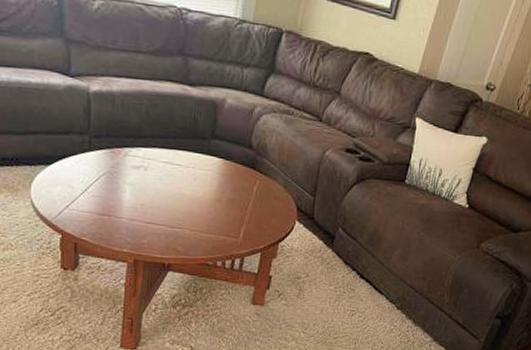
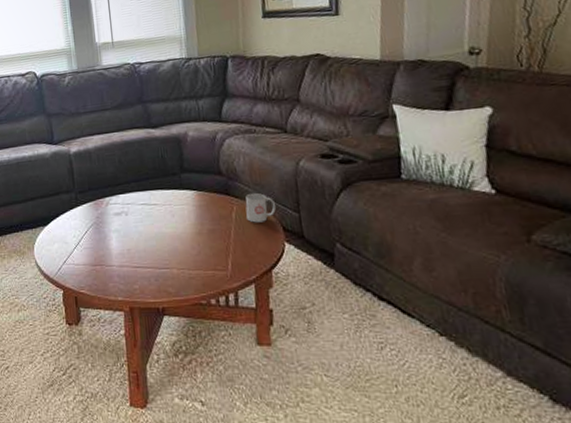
mug: none [267,171,295,200] -> present [245,192,276,223]

